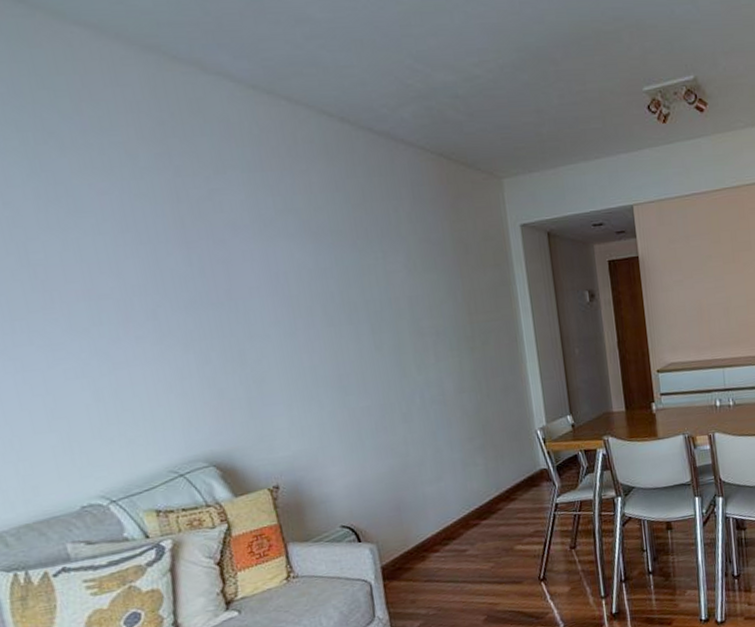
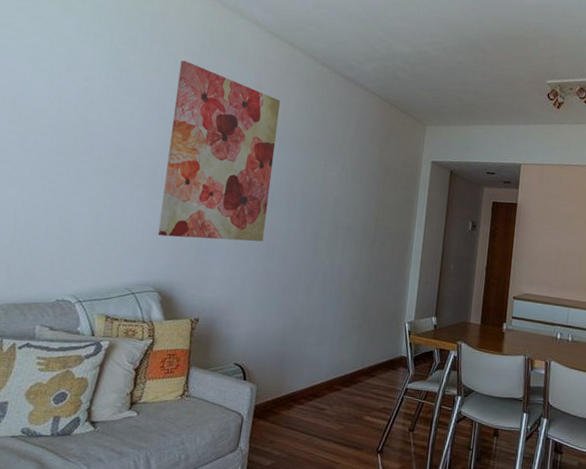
wall art: none [137,150,332,396] -> present [157,60,280,242]

